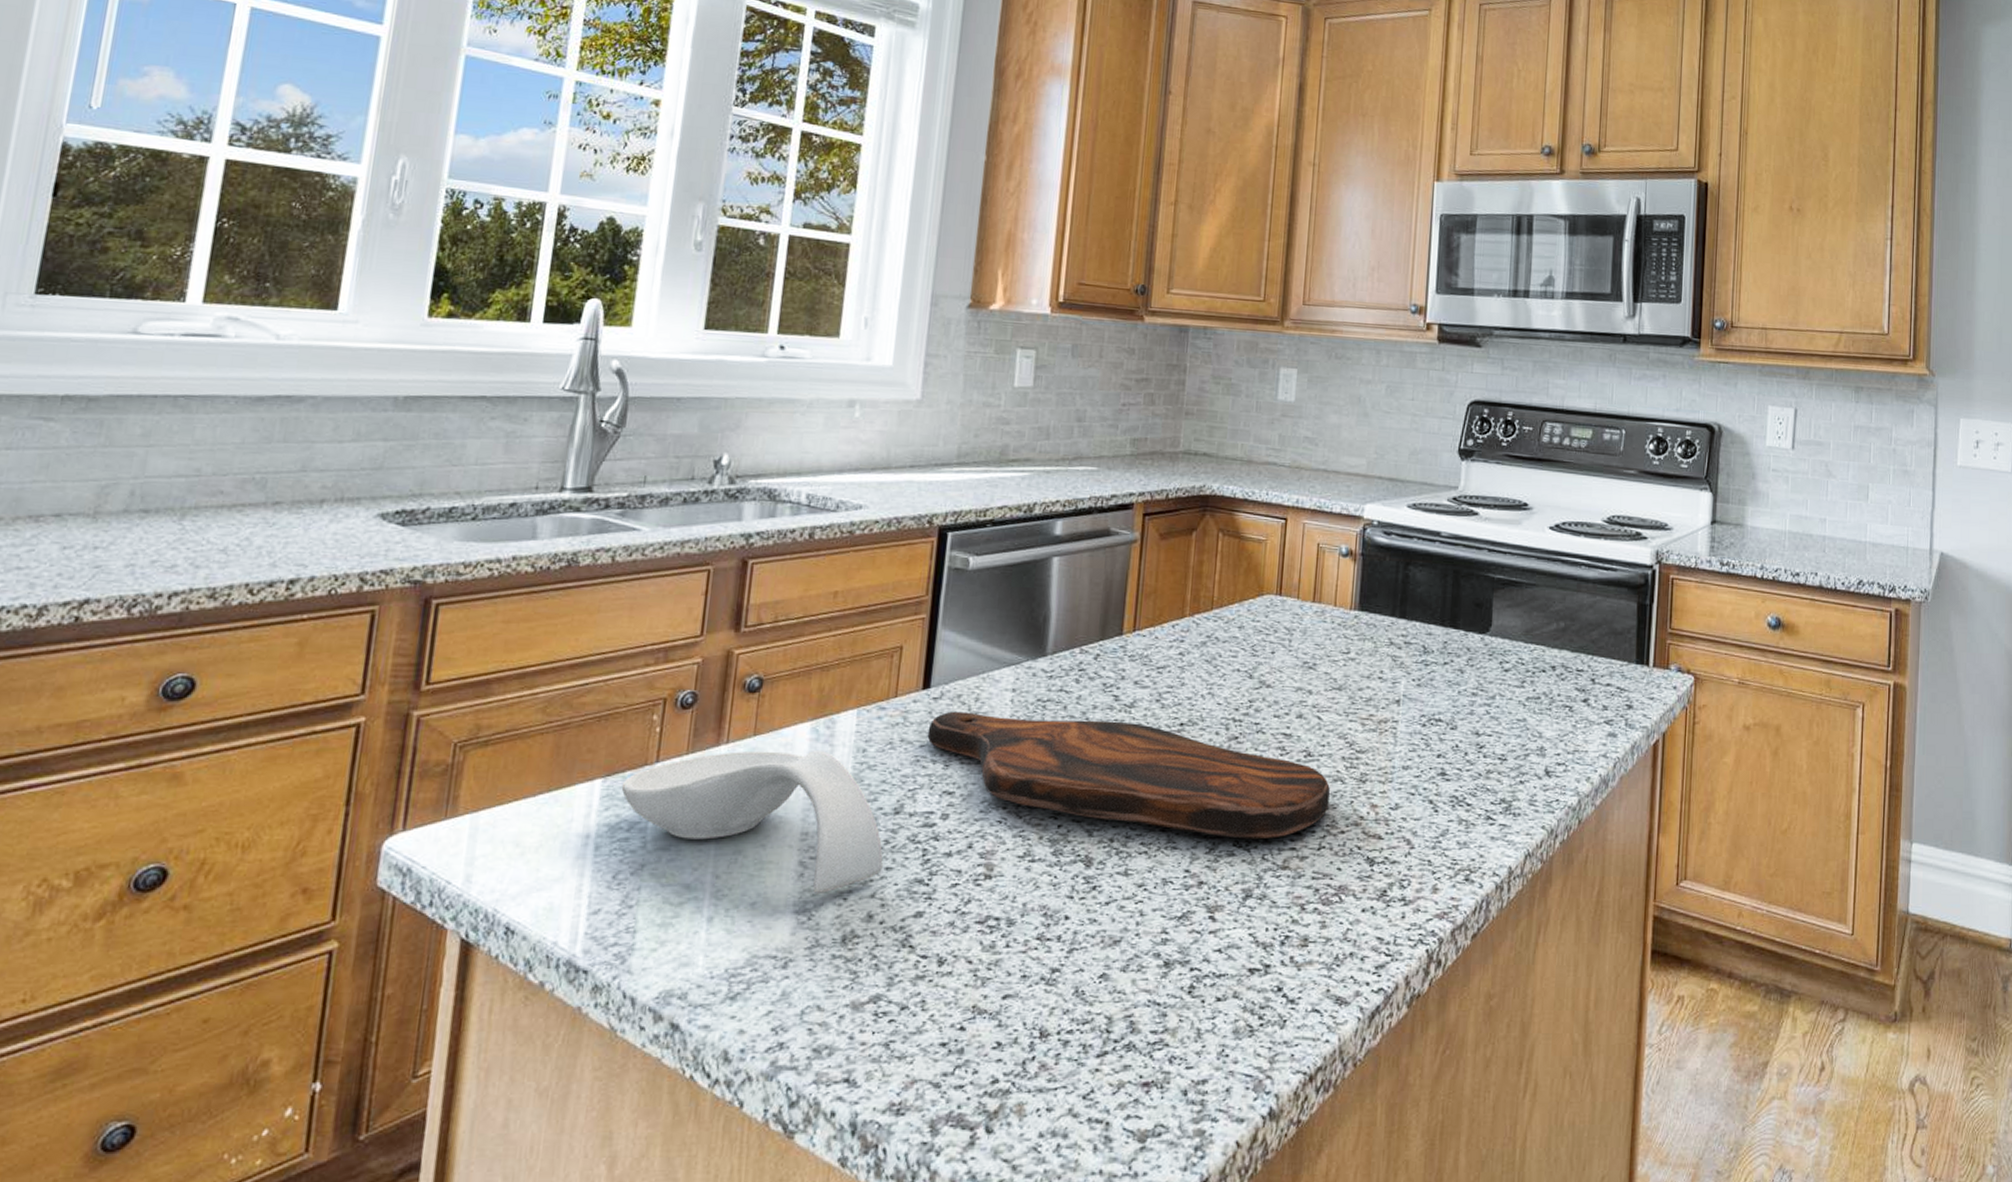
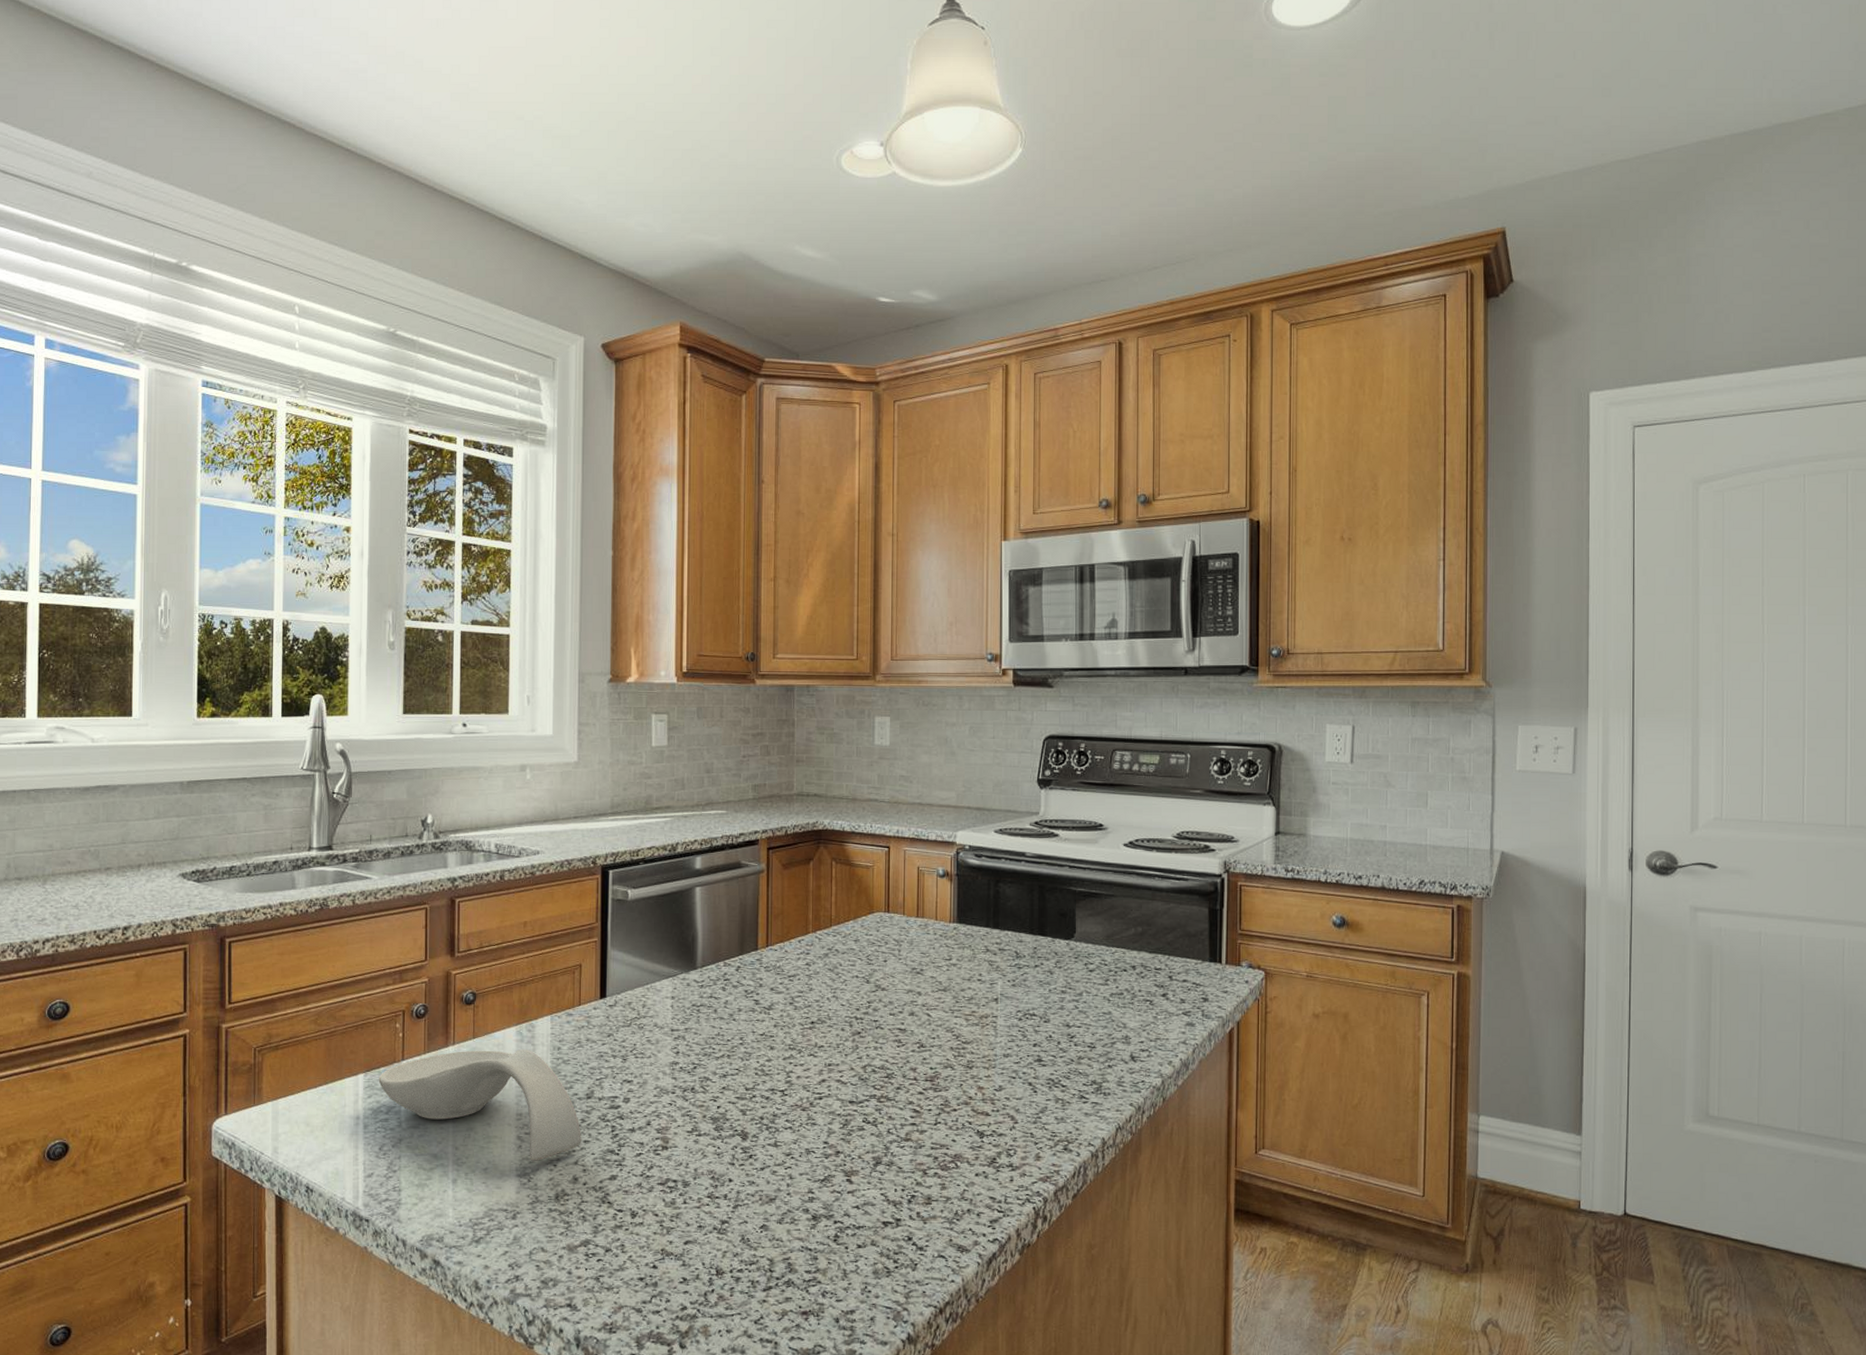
cutting board: present [927,711,1330,840] -> none [607,1016,942,1117]

